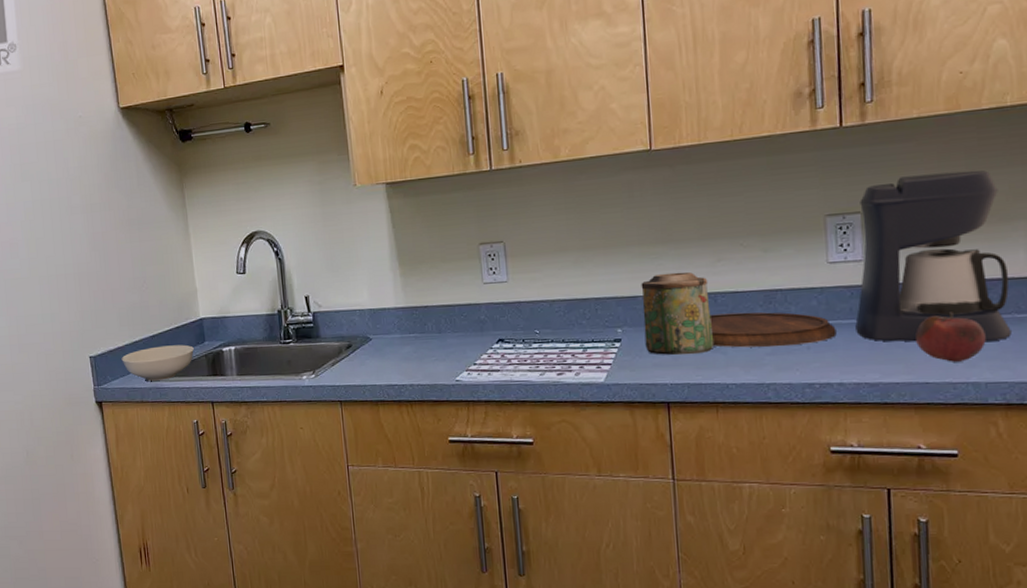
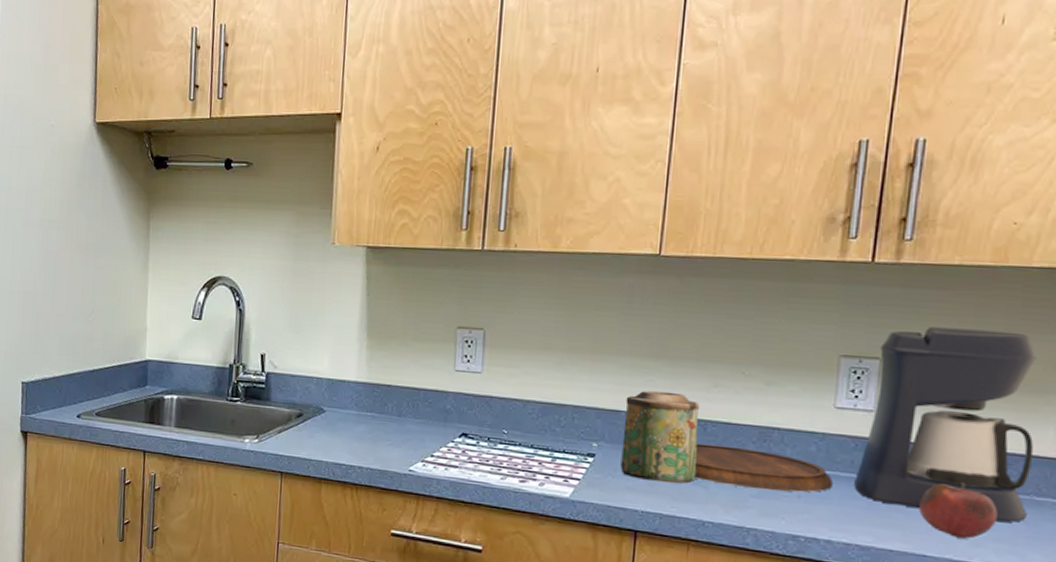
bowl: present [121,344,194,381] -> none [55,382,134,420]

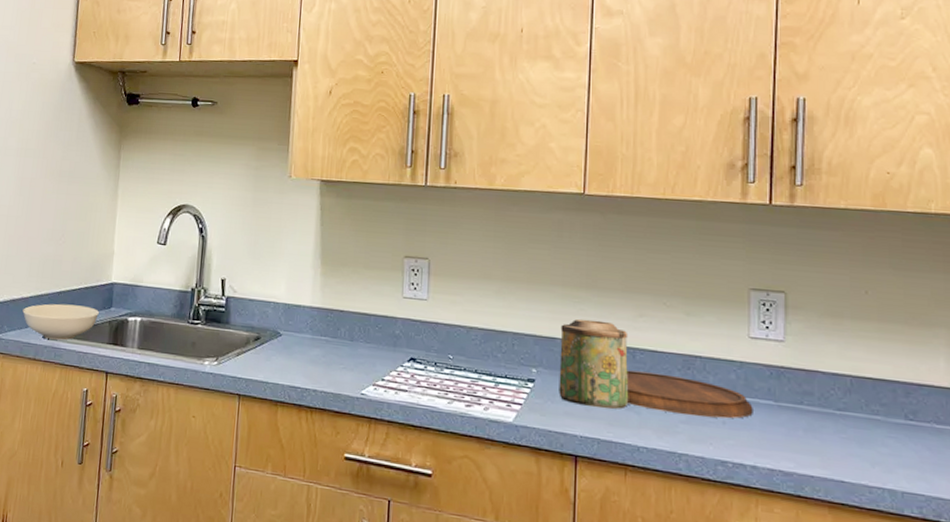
bowl: none [55,382,134,420] -> present [22,303,99,341]
coffee maker: present [854,327,1037,523] -> none [773,264,930,449]
fruit: present [919,482,998,539] -> none [833,410,904,465]

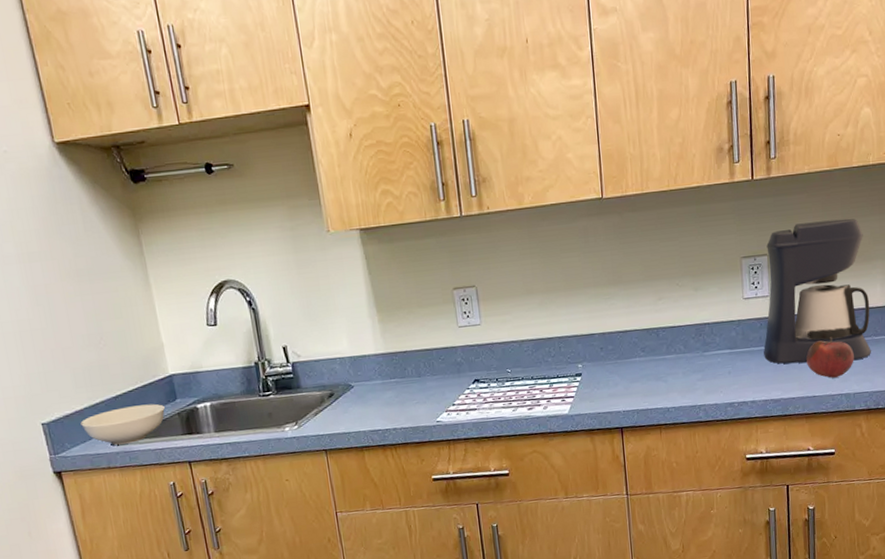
canister: present [559,318,629,410] -> none [597,310,658,386]
cutting board: present [626,370,753,419] -> none [653,343,750,376]
coffee maker: none [773,264,930,449] -> present [763,218,871,364]
fruit: none [833,410,904,465] -> present [806,337,854,378]

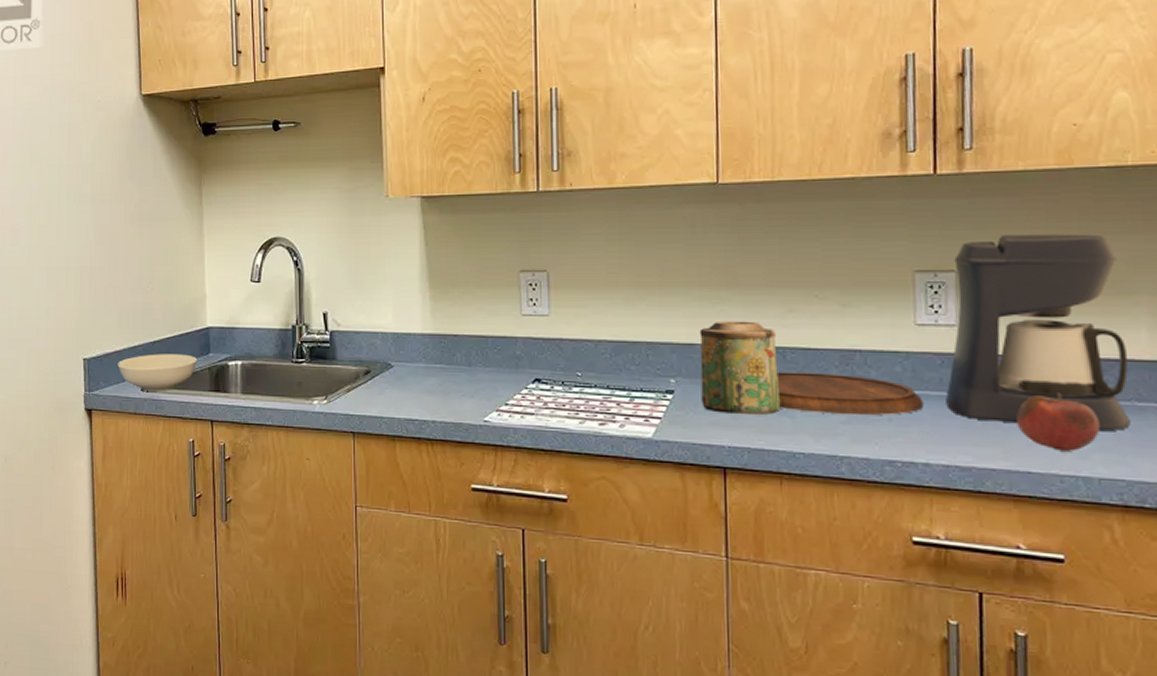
canister: none [597,310,658,386] -> present [699,321,781,416]
cutting board: none [653,343,750,376] -> present [776,372,923,416]

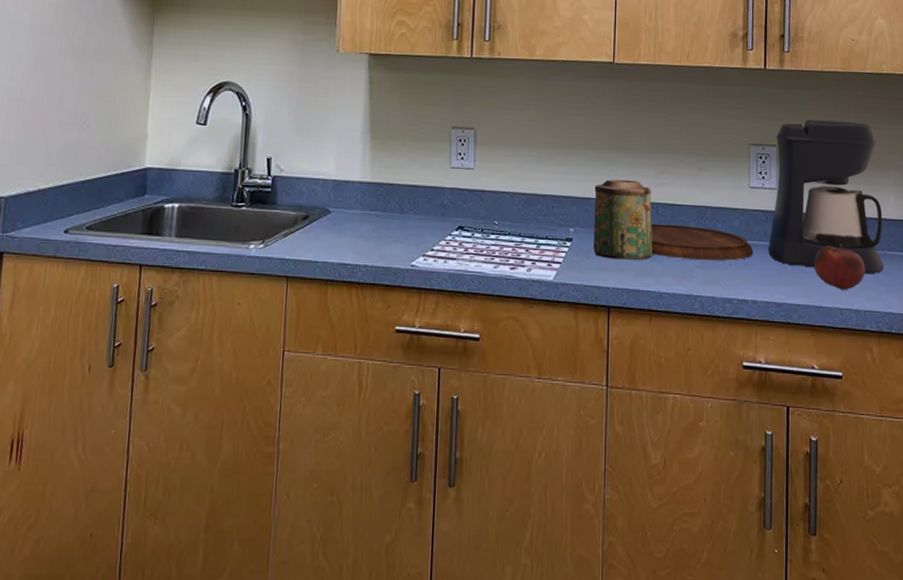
bowl: present [117,354,197,392] -> none [39,194,131,234]

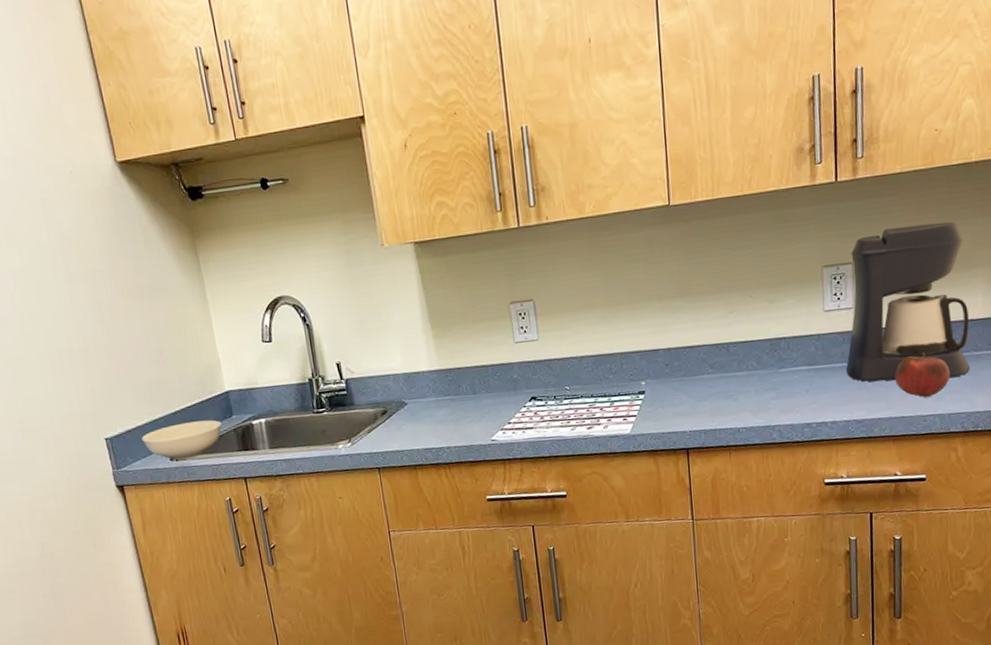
bowl: none [39,194,131,234] -> present [141,420,222,460]
canister: present [593,179,653,261] -> none [662,324,728,405]
cutting board: present [651,223,753,261] -> none [723,359,831,394]

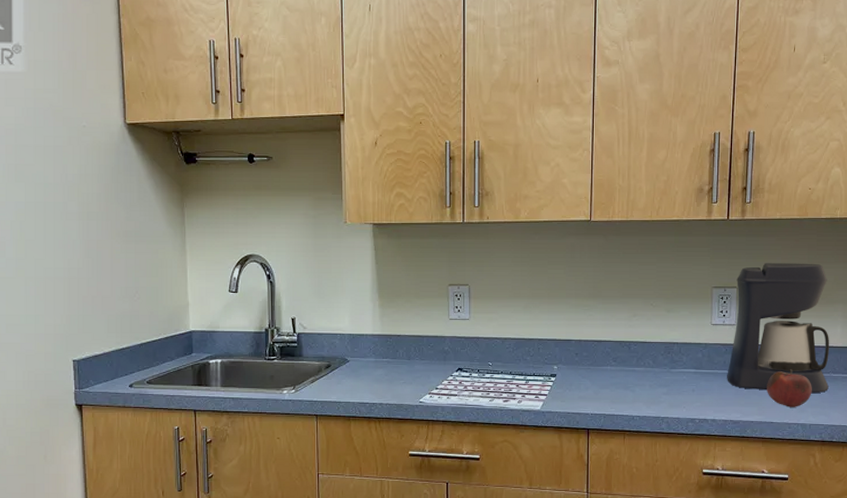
bowl: present [141,420,222,460] -> none [106,354,181,387]

